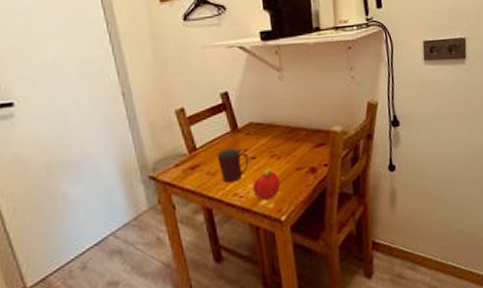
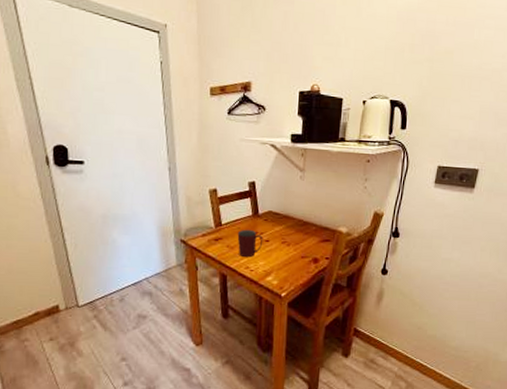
fruit: present [252,168,280,201] -> none [262,251,286,277]

